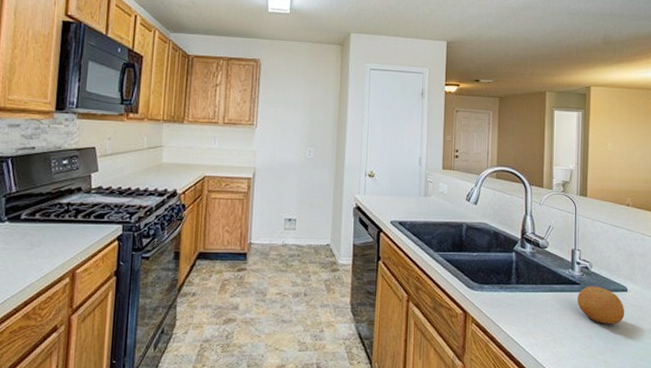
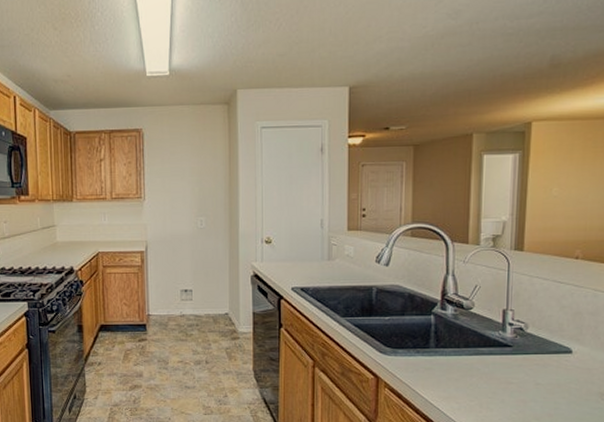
fruit: present [578,286,625,325] -> none [509,348,568,389]

